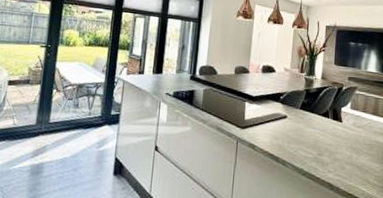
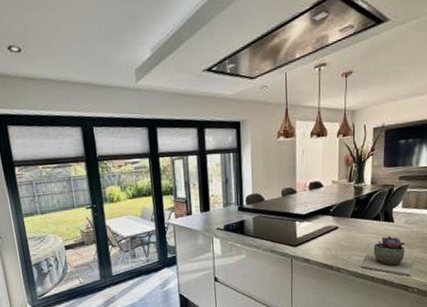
succulent plant: none [306,135,360,185] -> present [360,235,413,277]

